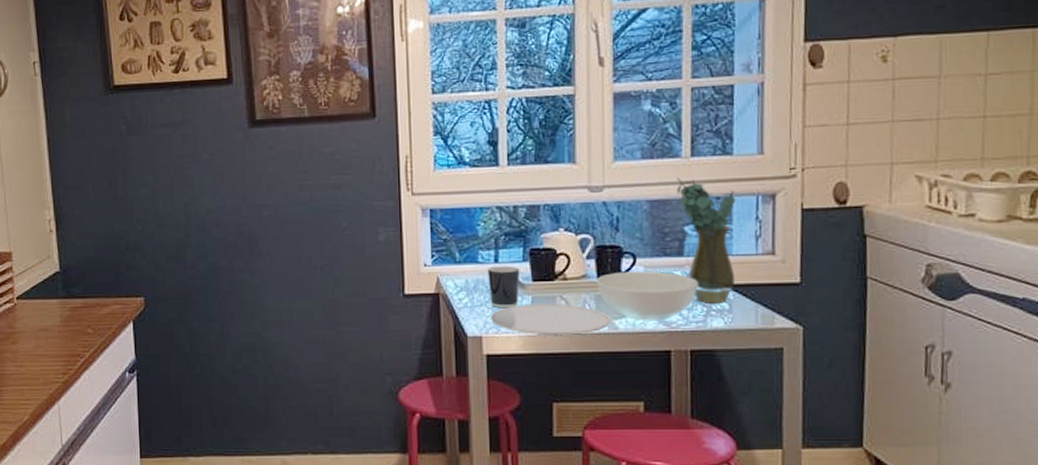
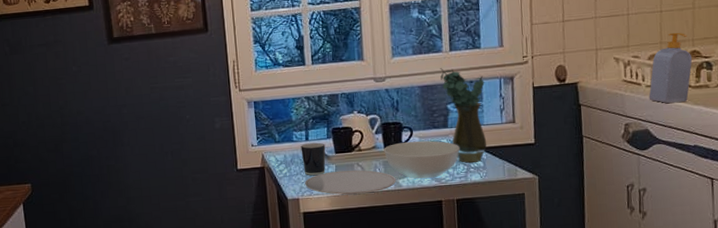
soap bottle: none [961,145,1025,241] -> present [648,32,692,104]

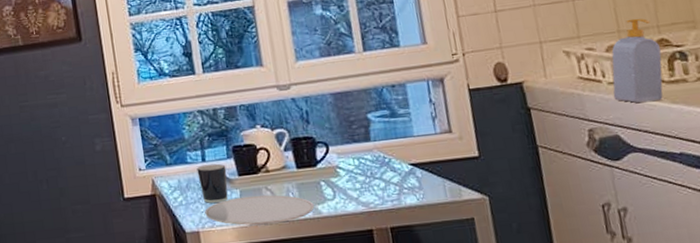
bowl: present [384,140,460,180] -> none [296,157,388,205]
vase: present [440,68,487,163] -> none [354,71,421,183]

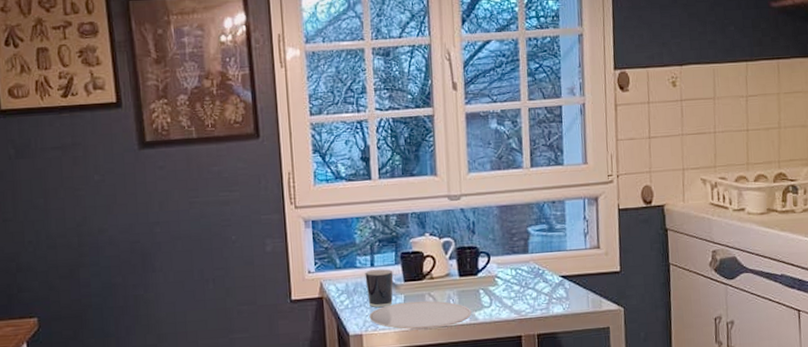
soap bottle: present [611,18,663,103] -> none [736,153,778,230]

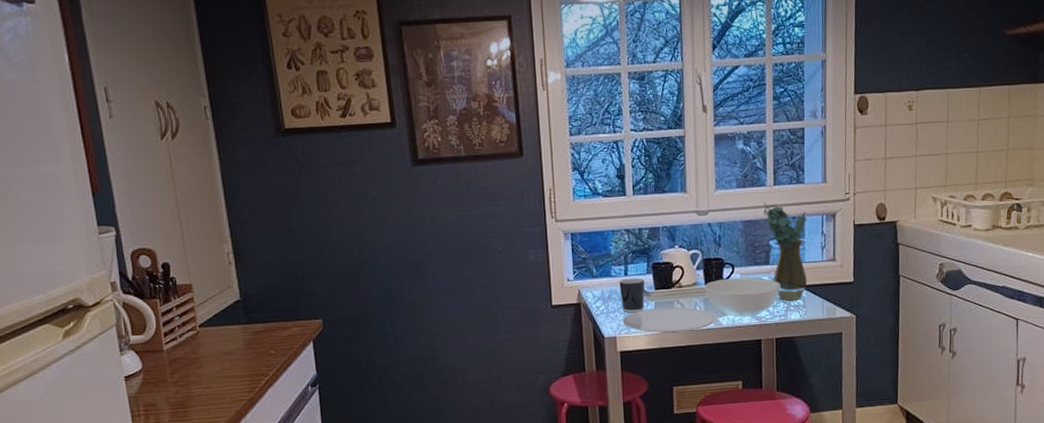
bowl: none [458,267,541,312] -> present [704,277,781,318]
vase: none [520,186,570,293] -> present [763,203,808,301]

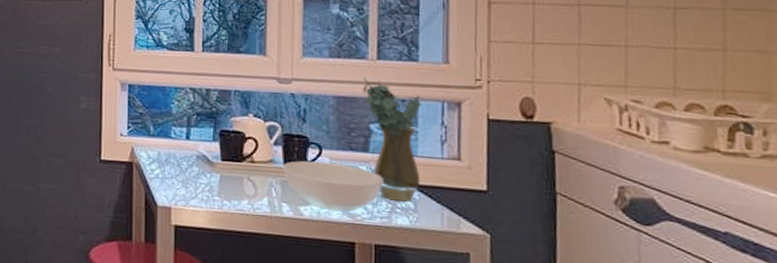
mug: present [619,278,645,313] -> none [179,142,210,184]
plate: present [622,307,716,333] -> none [180,181,296,216]

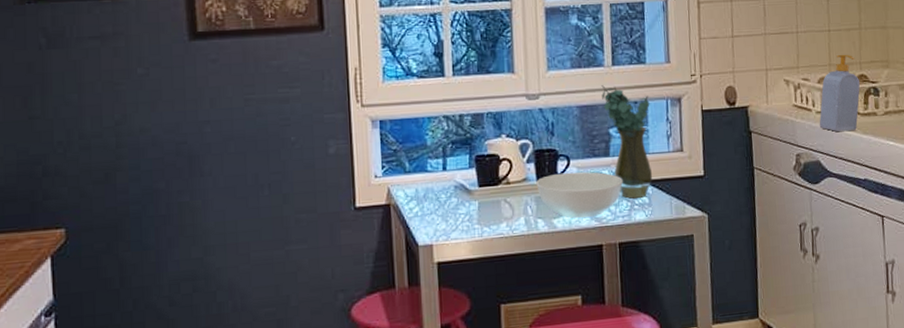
soap bottle: none [655,77,722,172] -> present [819,54,860,132]

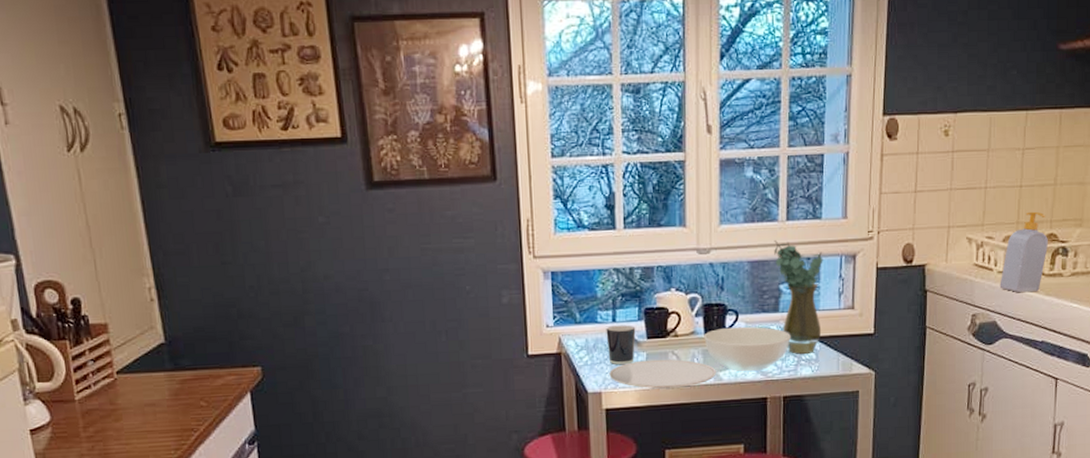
mug: none [436,173,467,216] -> present [606,325,636,365]
plate: none [440,207,550,239] -> present [609,359,716,389]

